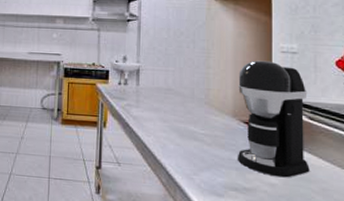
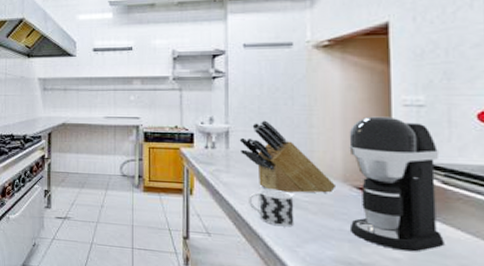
knife block: none [148,61,228,127] -> present [239,120,337,193]
cup: none [154,122,193,157] -> present [249,188,294,227]

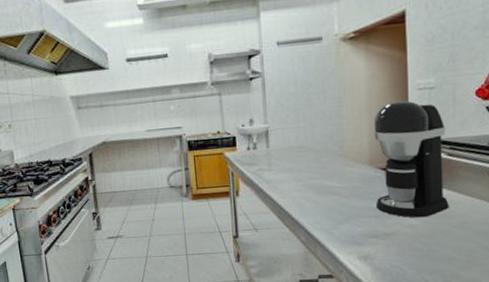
knife block: present [239,120,337,193] -> none [278,116,364,182]
cup: present [249,188,294,227] -> none [289,179,330,213]

